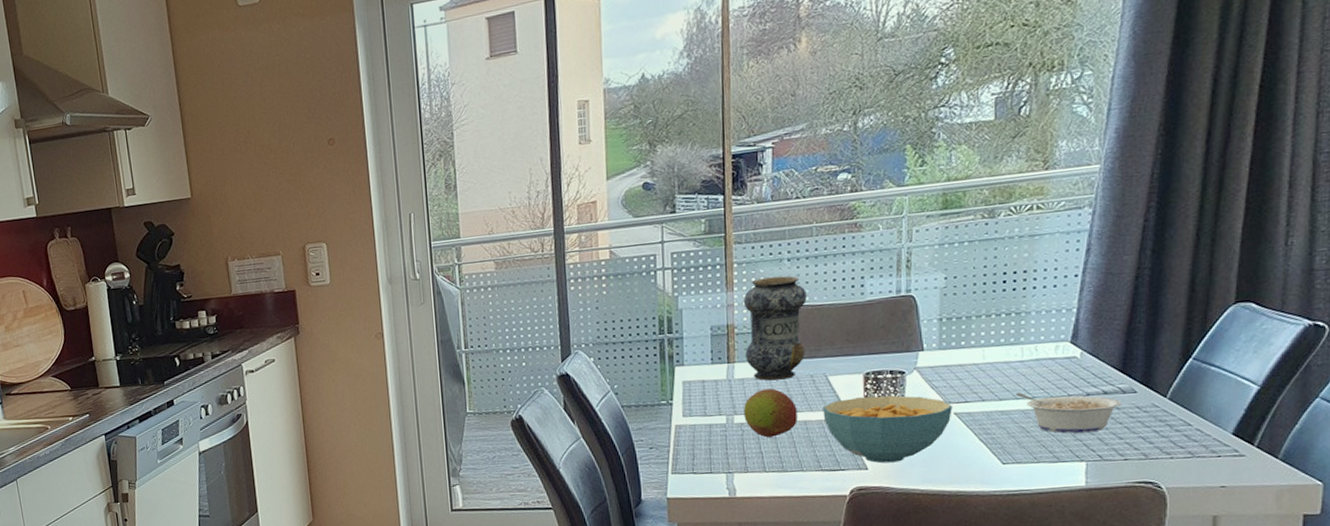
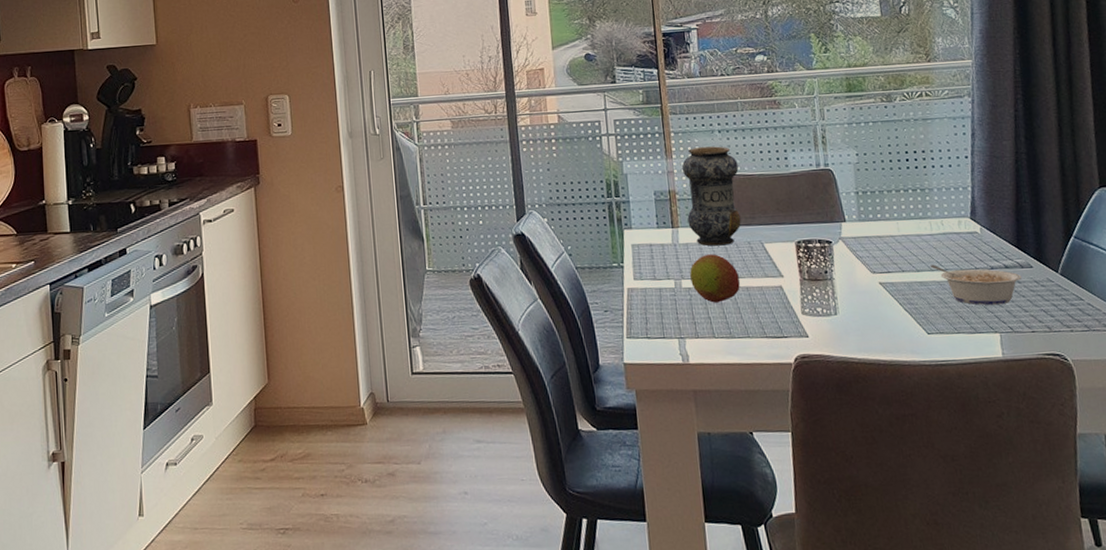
cereal bowl: present [823,395,952,464] -> none [762,264,878,331]

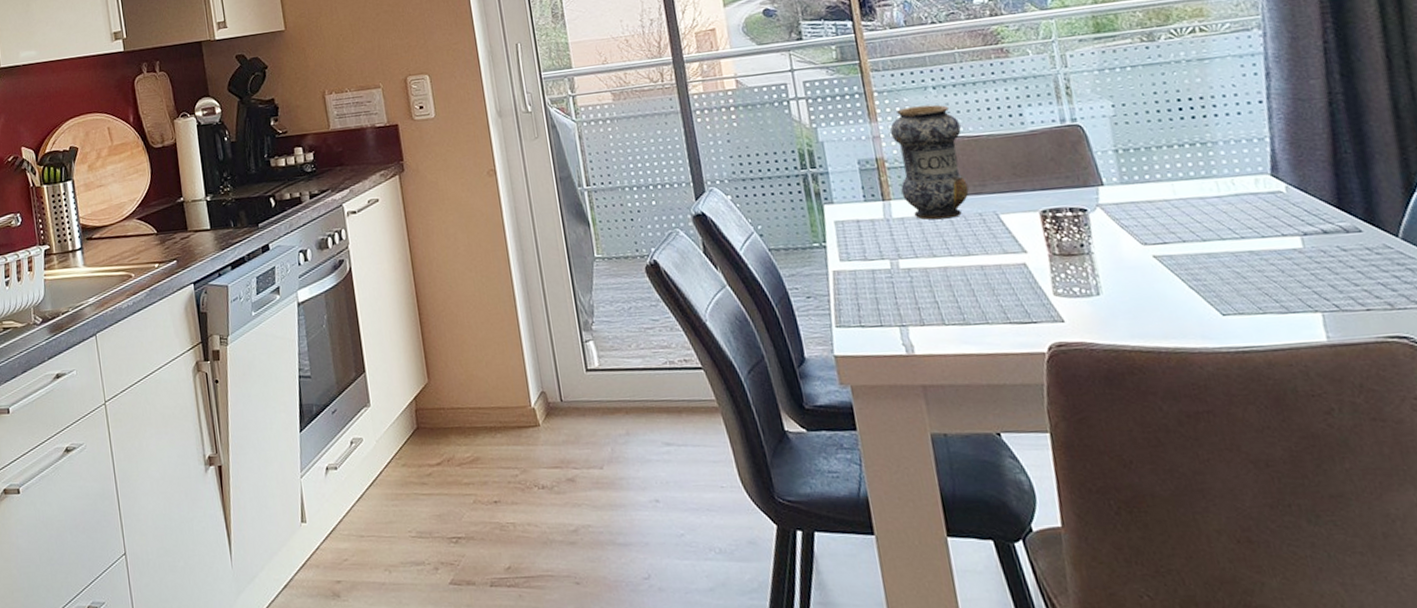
fruit: present [690,254,740,303] -> none [908,228,973,285]
legume: present [930,264,1022,306] -> none [1219,232,1348,280]

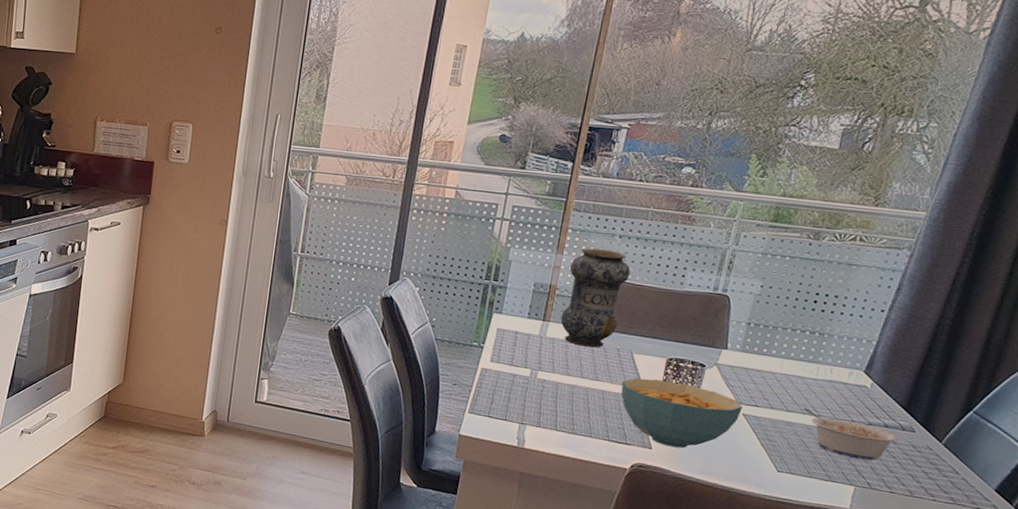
cereal bowl: none [999,236,1151,315] -> present [620,378,743,449]
legume: none [1219,232,1348,280] -> present [802,408,900,461]

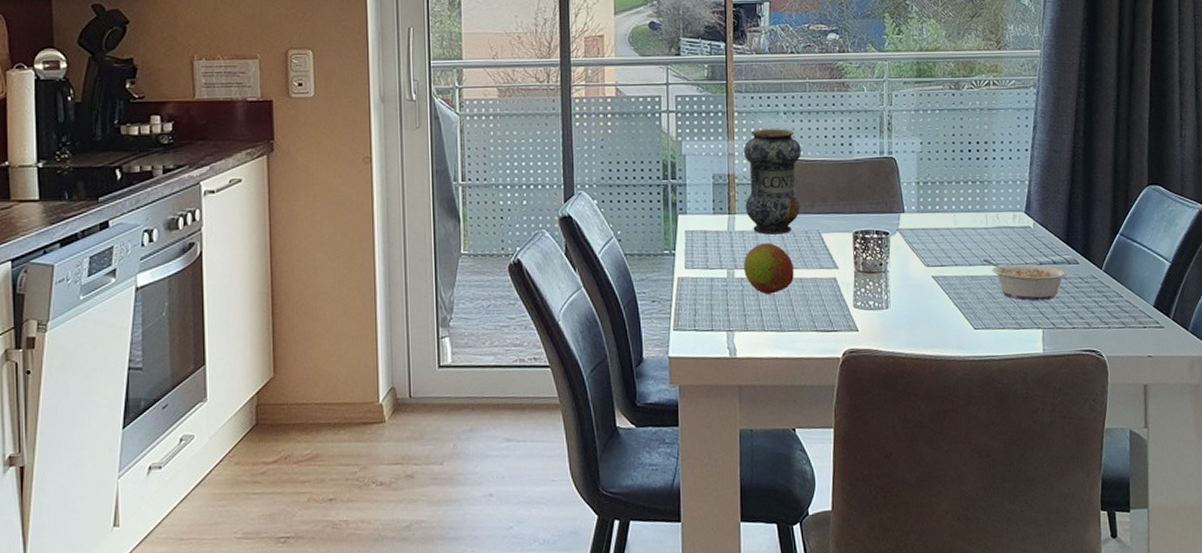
fruit: none [547,352,598,400] -> present [744,243,794,294]
cereal bowl: present [620,378,743,449] -> none [817,255,931,325]

